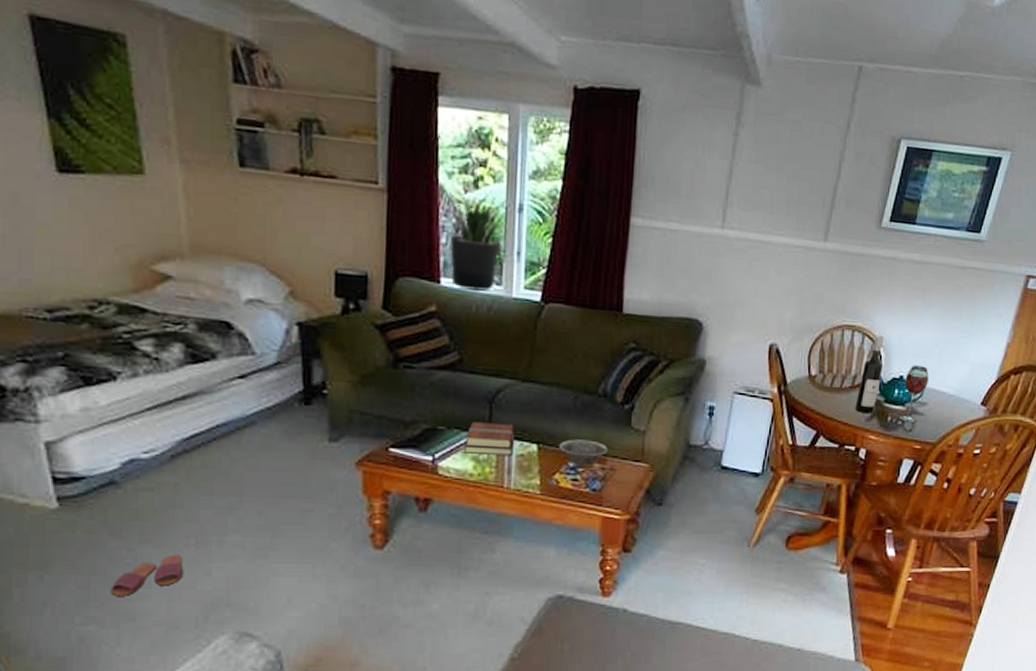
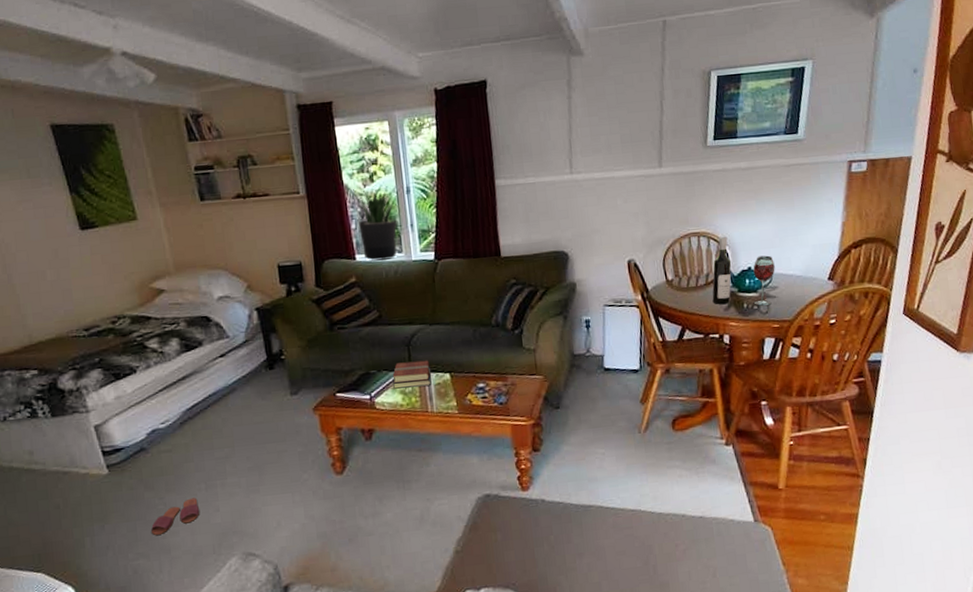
decorative bowl: present [559,439,609,469] -> none [467,363,508,388]

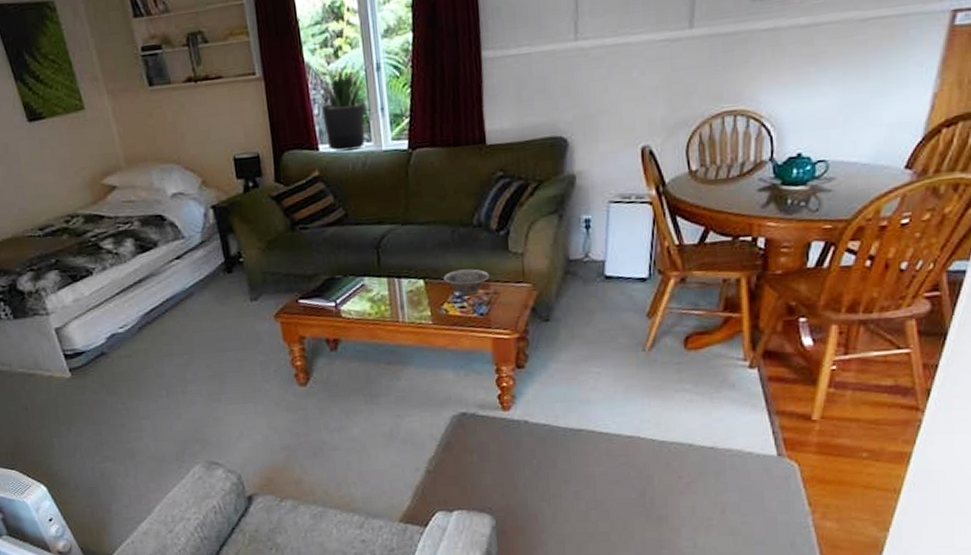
slippers: present [151,497,200,536] -> none [115,404,162,440]
books: present [392,360,432,389] -> none [360,264,403,296]
decorative bowl: none [467,363,508,388] -> present [443,268,490,297]
bottle: present [712,236,732,305] -> none [747,114,776,201]
wineglass: present [753,255,775,306] -> none [800,138,834,202]

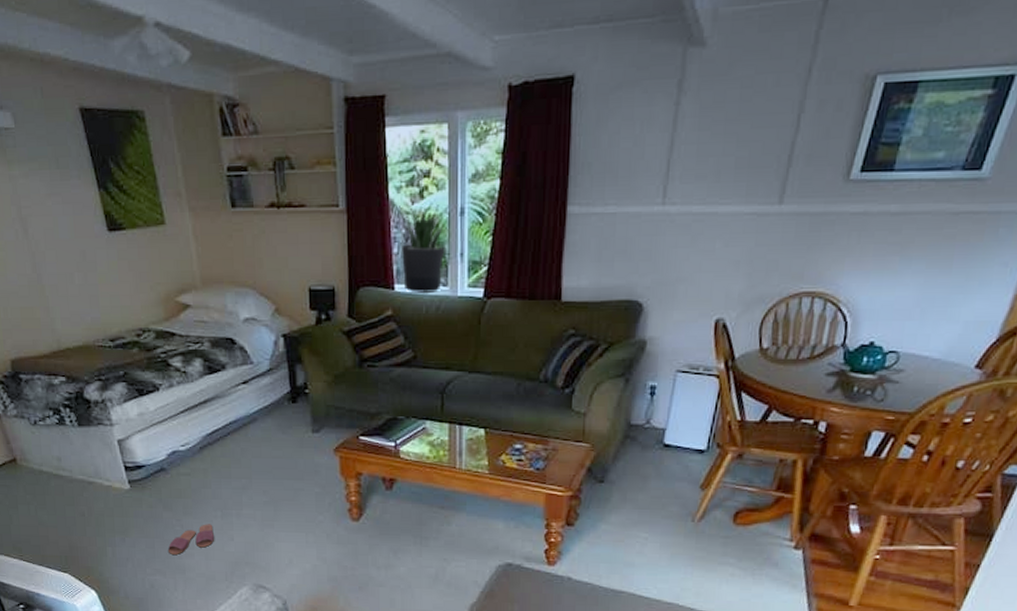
slippers: none [115,404,162,440] -> present [168,524,215,556]
decorative bowl: present [443,268,490,297] -> none [504,423,551,450]

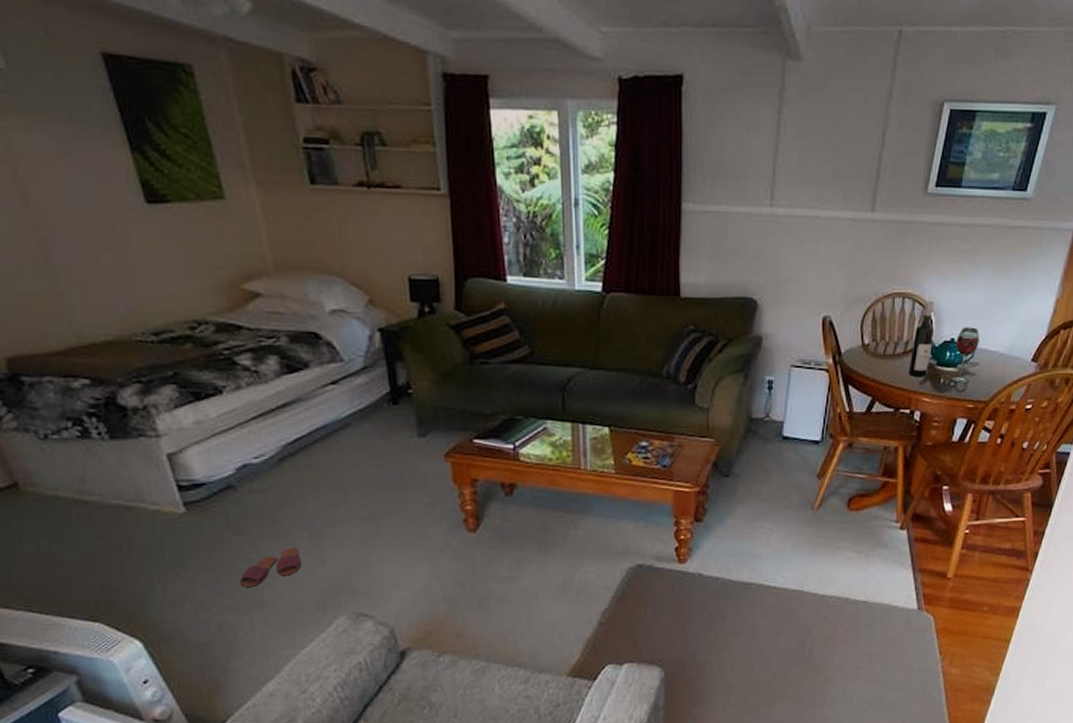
planter: present [402,206,445,293] -> none [513,193,560,286]
bottle: none [814,299,851,385] -> present [908,300,935,378]
wineglass: none [867,329,907,391] -> present [951,327,979,383]

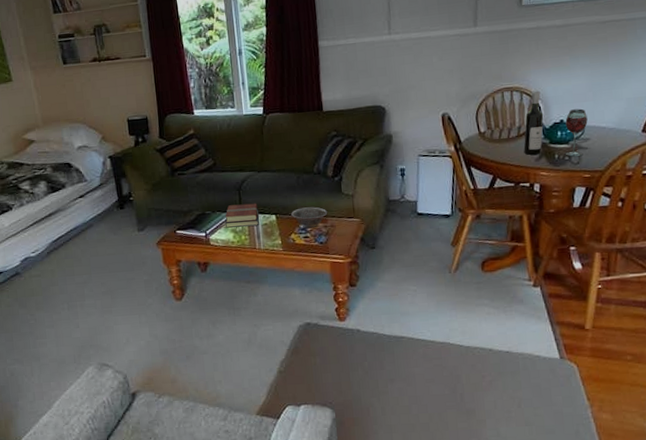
slippers: present [240,547,302,588] -> none [25,315,64,346]
books: none [542,409,588,441] -> present [225,203,259,228]
decorative bowl: none [629,420,676,447] -> present [291,207,328,229]

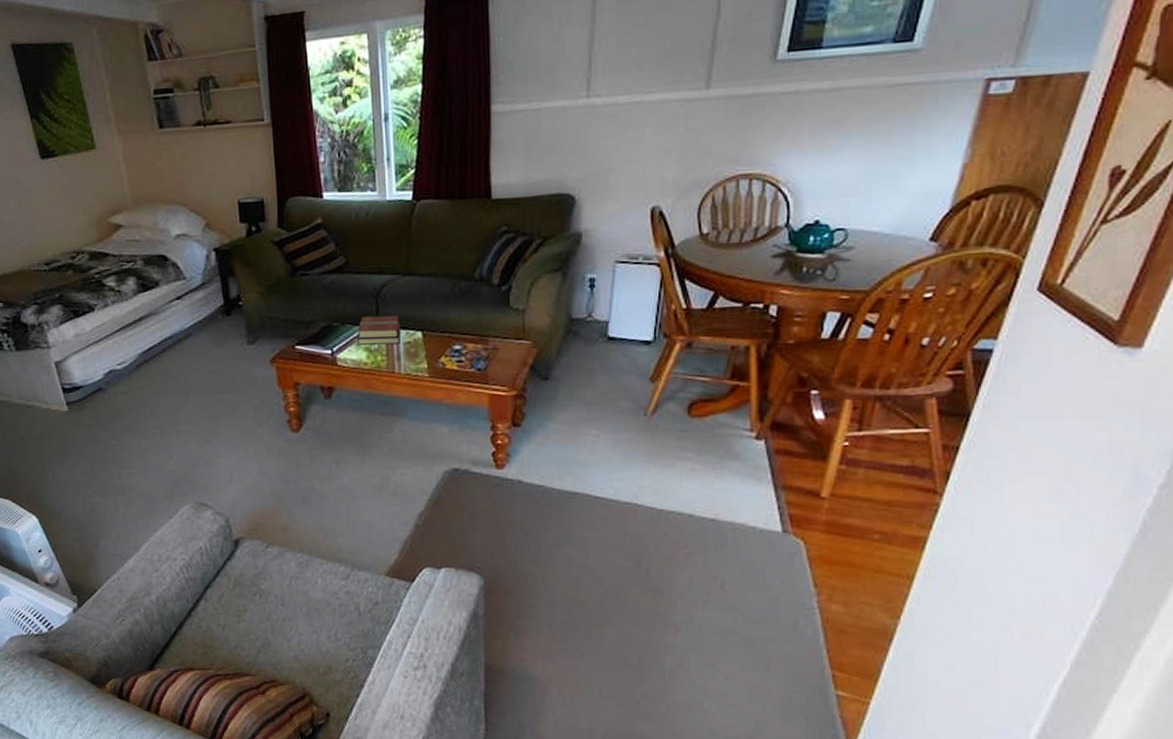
decorative bowl: present [291,207,328,229] -> none [442,323,490,351]
bottle: present [523,90,544,156] -> none [760,179,792,267]
wineglass: present [565,108,588,157] -> none [816,206,854,271]

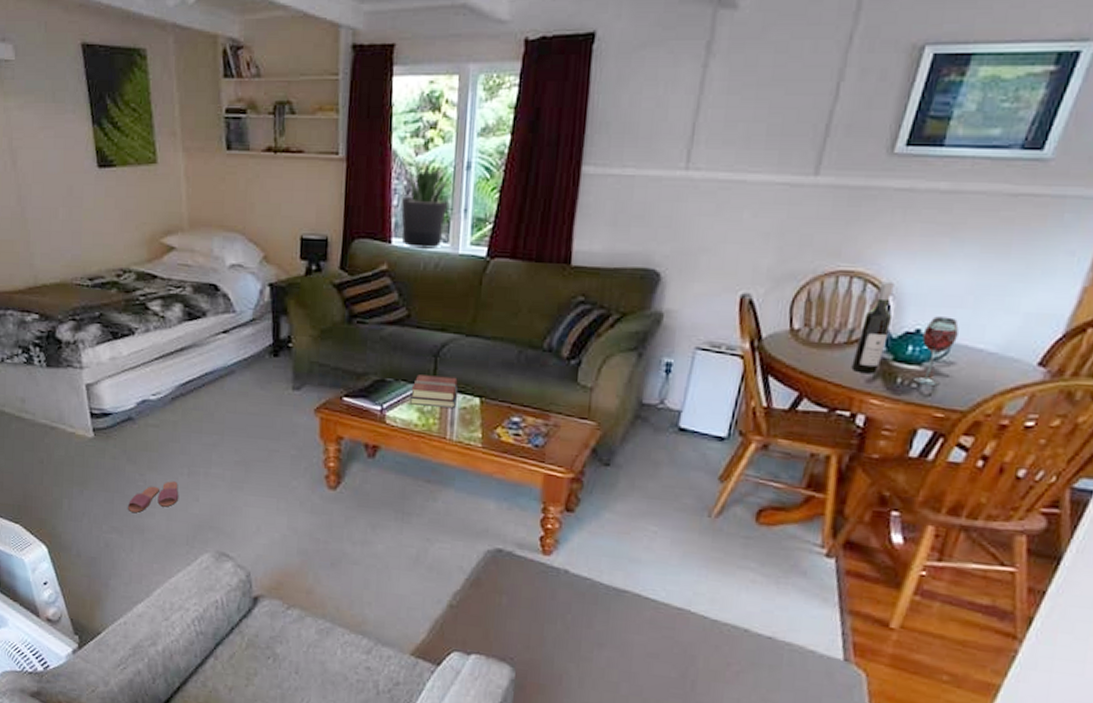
slippers: none [108,442,154,476] -> present [128,481,179,513]
planter: none [328,115,372,200] -> present [401,157,449,249]
bottle: none [760,179,792,267] -> present [851,281,895,374]
wineglass: none [816,206,854,271] -> present [912,316,959,385]

